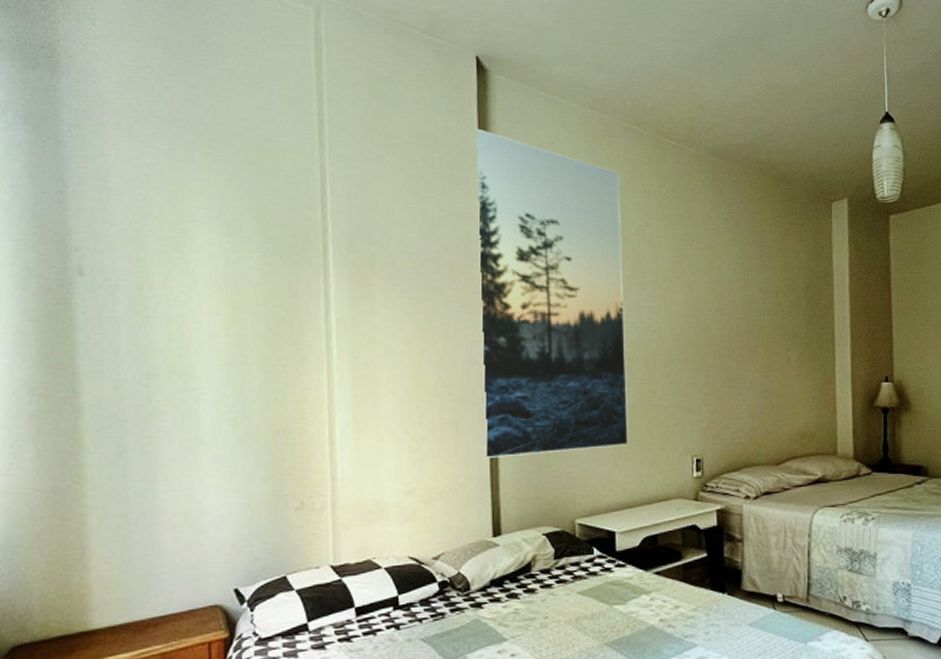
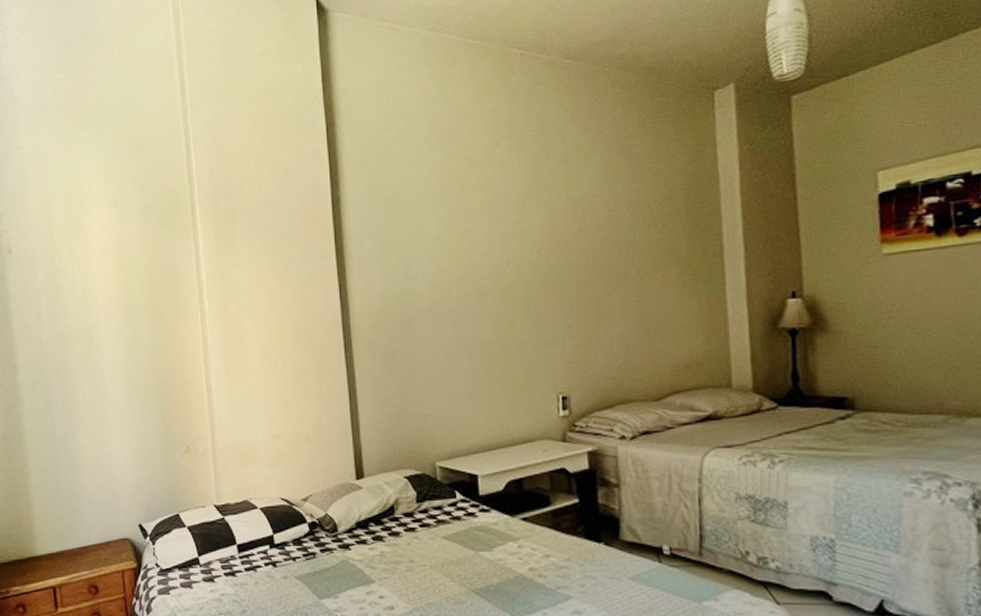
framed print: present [474,127,629,459] -> none [317,70,488,403]

